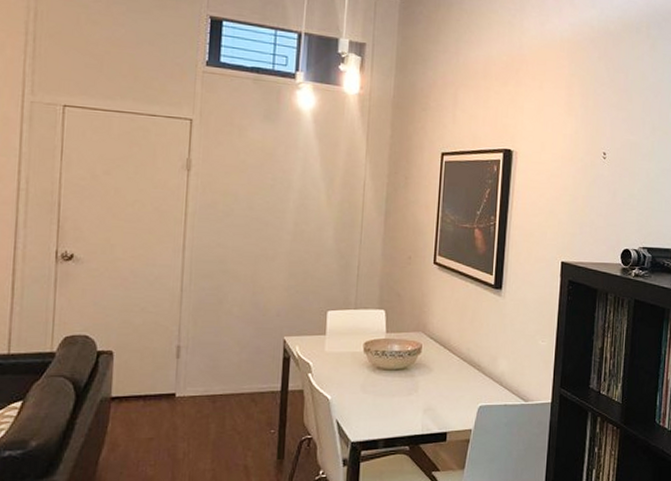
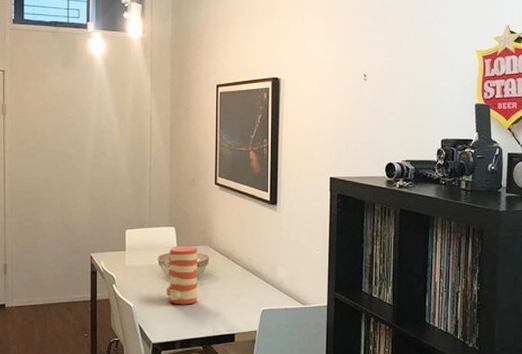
vase: none [370,331,410,399] -> present [166,245,197,305]

